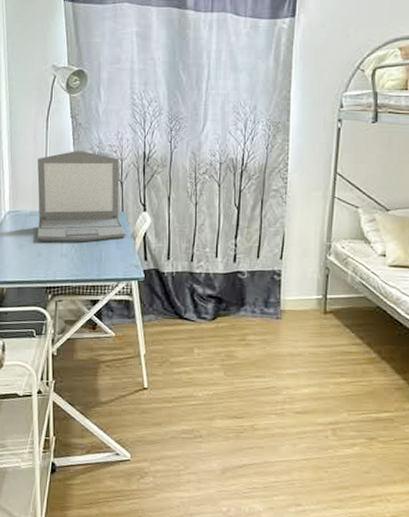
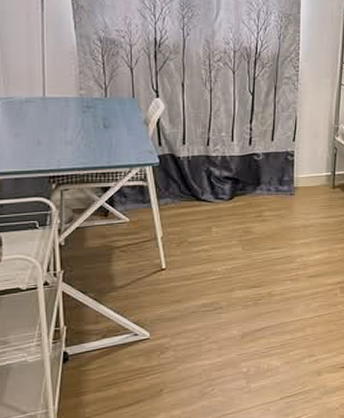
laptop: present [37,151,126,242] -> none [33,34,138,129]

